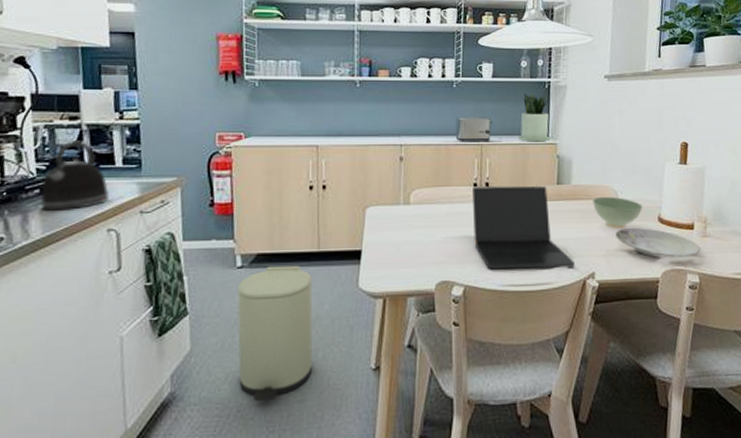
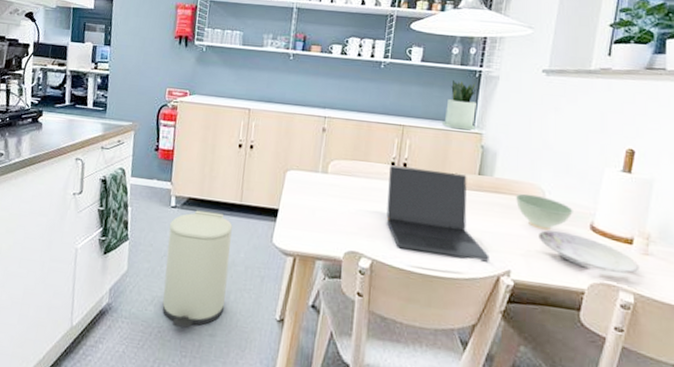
kettle: present [40,140,110,212] -> none [30,82,81,139]
toaster: present [455,117,493,142] -> none [378,96,418,124]

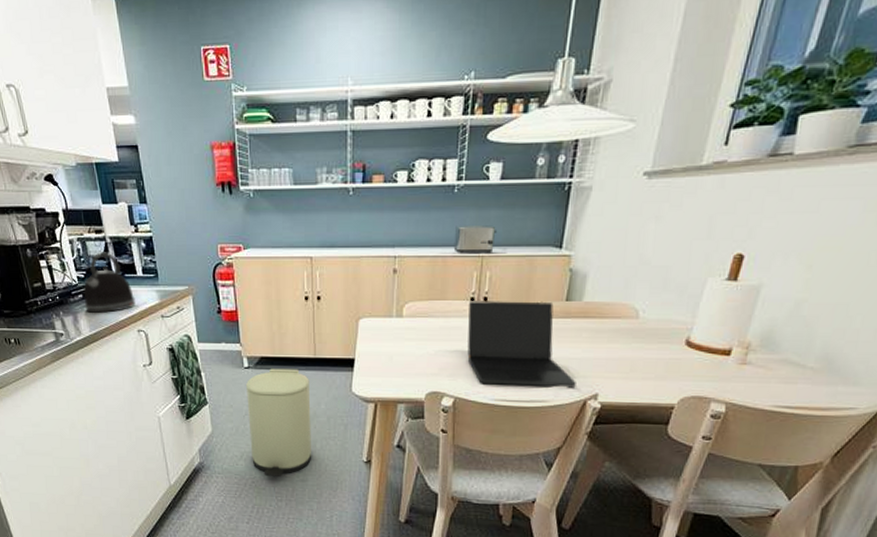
kettle: none [30,82,81,139] -> present [83,252,136,314]
toaster: none [378,96,418,124] -> present [453,226,498,254]
planter: present [441,80,479,131] -> none [524,197,568,254]
bowl: present [515,193,573,231] -> none [605,315,668,351]
plate: present [538,230,640,274] -> none [629,351,735,386]

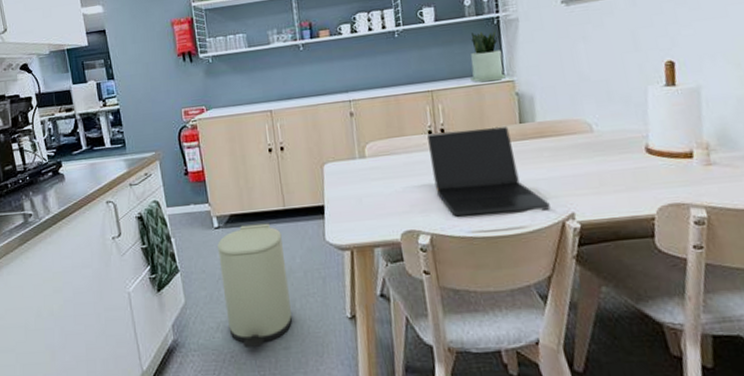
kettle: present [83,252,136,314] -> none [53,128,104,191]
toaster: present [453,226,498,254] -> none [401,62,441,91]
planter: none [524,197,568,254] -> present [469,30,507,83]

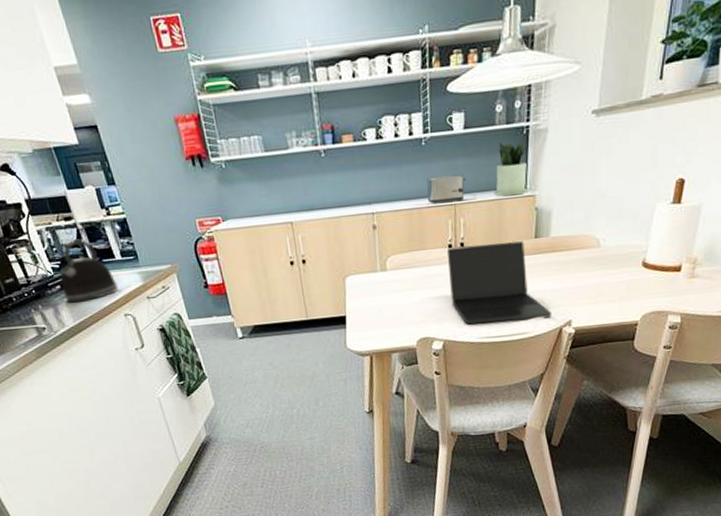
kettle: none [53,128,104,191] -> present [60,239,119,304]
pedal bin: present [217,223,292,349] -> none [243,333,316,440]
toaster: none [401,62,441,91] -> present [426,174,466,204]

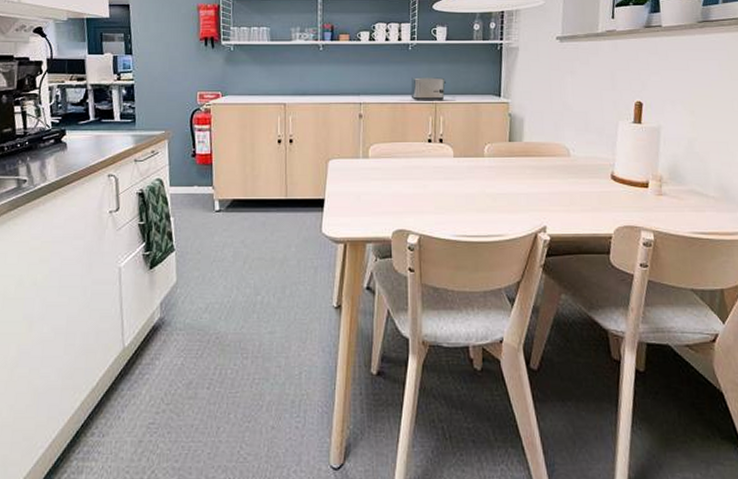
kettle: present [60,239,119,304] -> none [54,98,110,159]
laptop: present [447,241,552,325] -> none [427,142,526,222]
planter: present [492,140,529,197] -> none [470,55,503,101]

